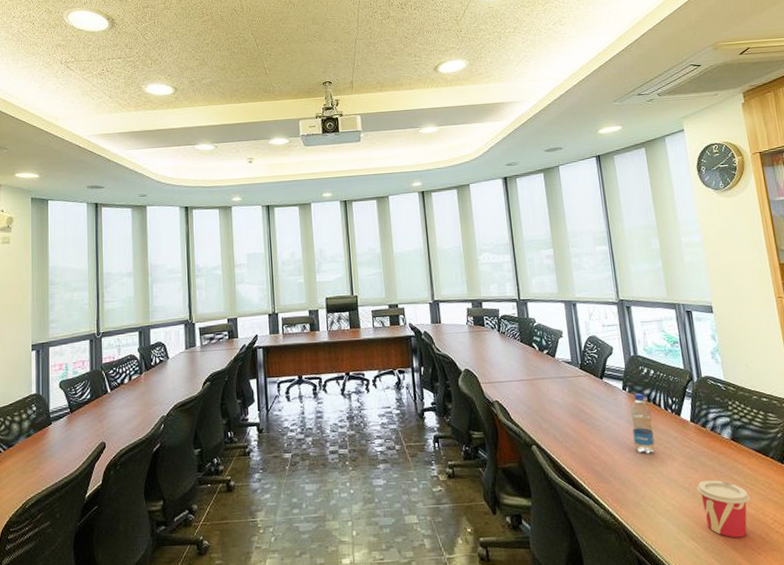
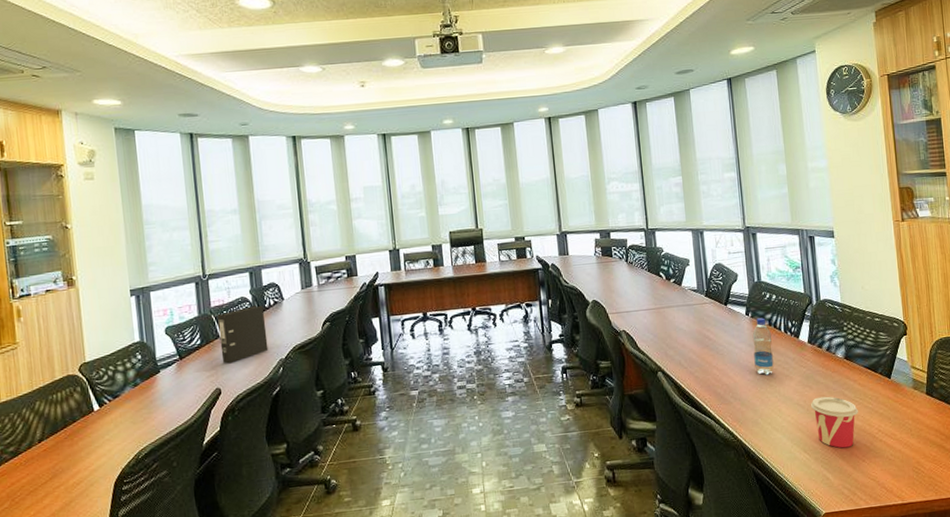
binder: none [107,363,152,419] -> present [217,305,269,364]

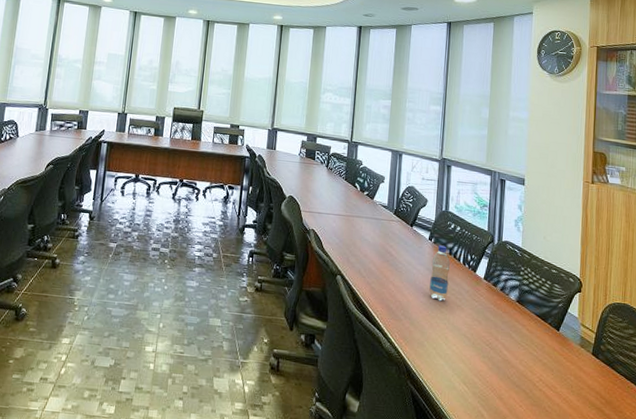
cup: present [810,396,858,449] -> none [476,333,523,390]

